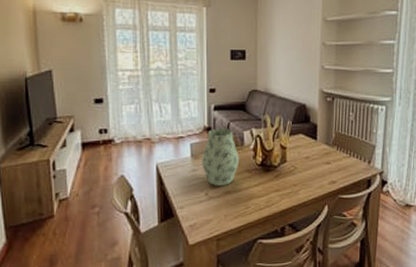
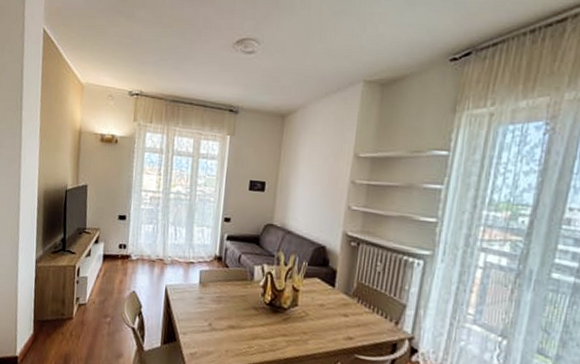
vase: present [202,128,240,186] -> none [208,258,248,320]

